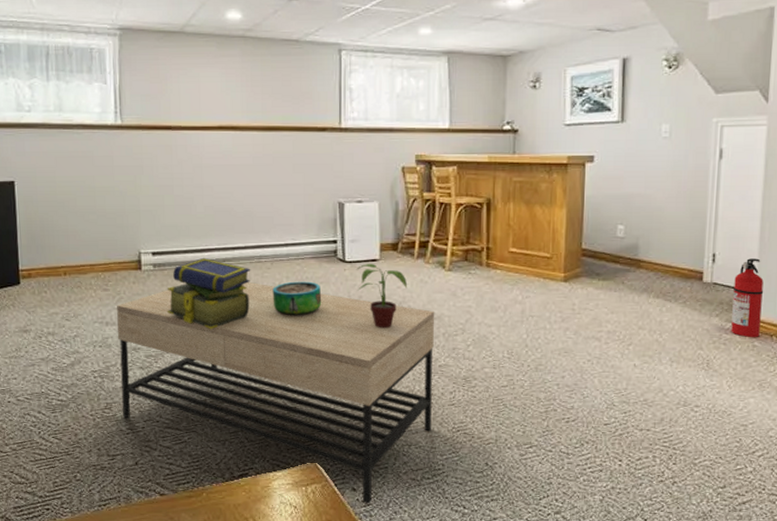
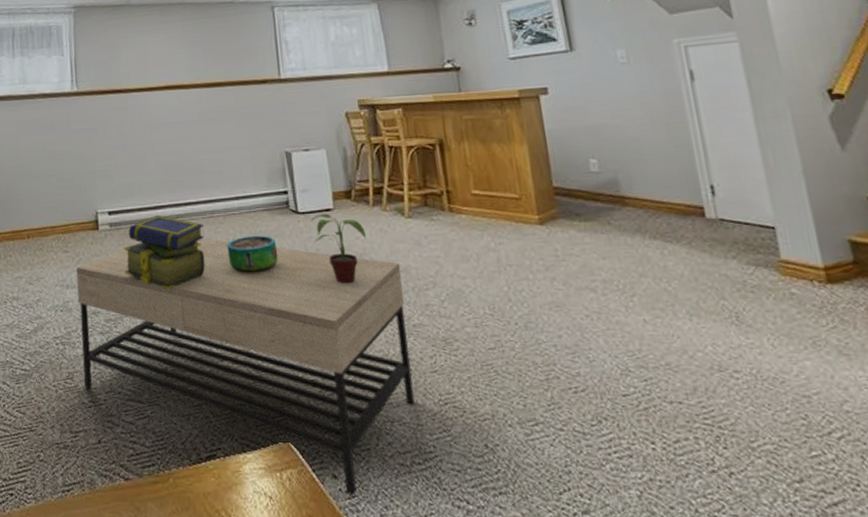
fire extinguisher: present [731,258,764,337] -> none [744,188,796,283]

